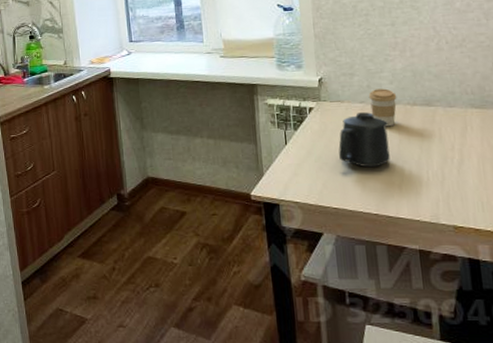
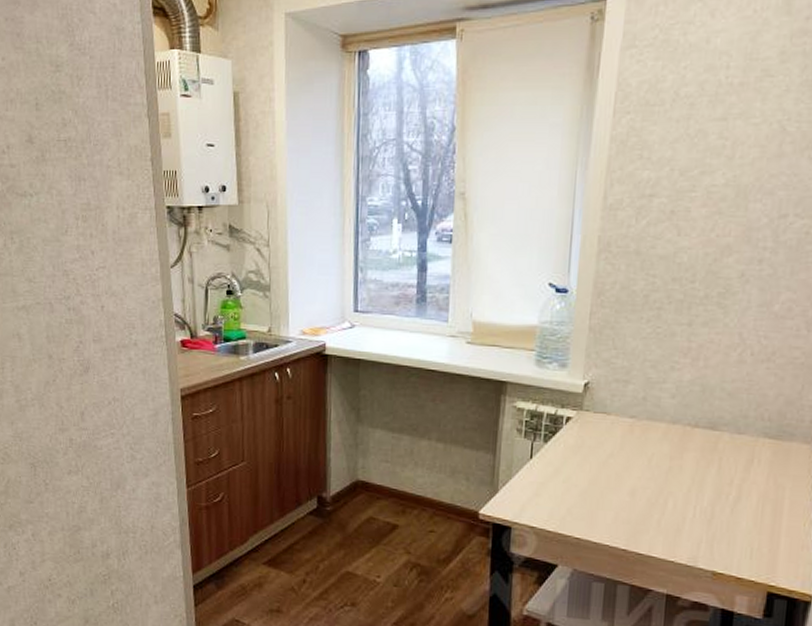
mug: present [338,112,390,168] -> none [593,429,661,496]
coffee cup: present [368,88,397,127] -> none [641,402,677,450]

